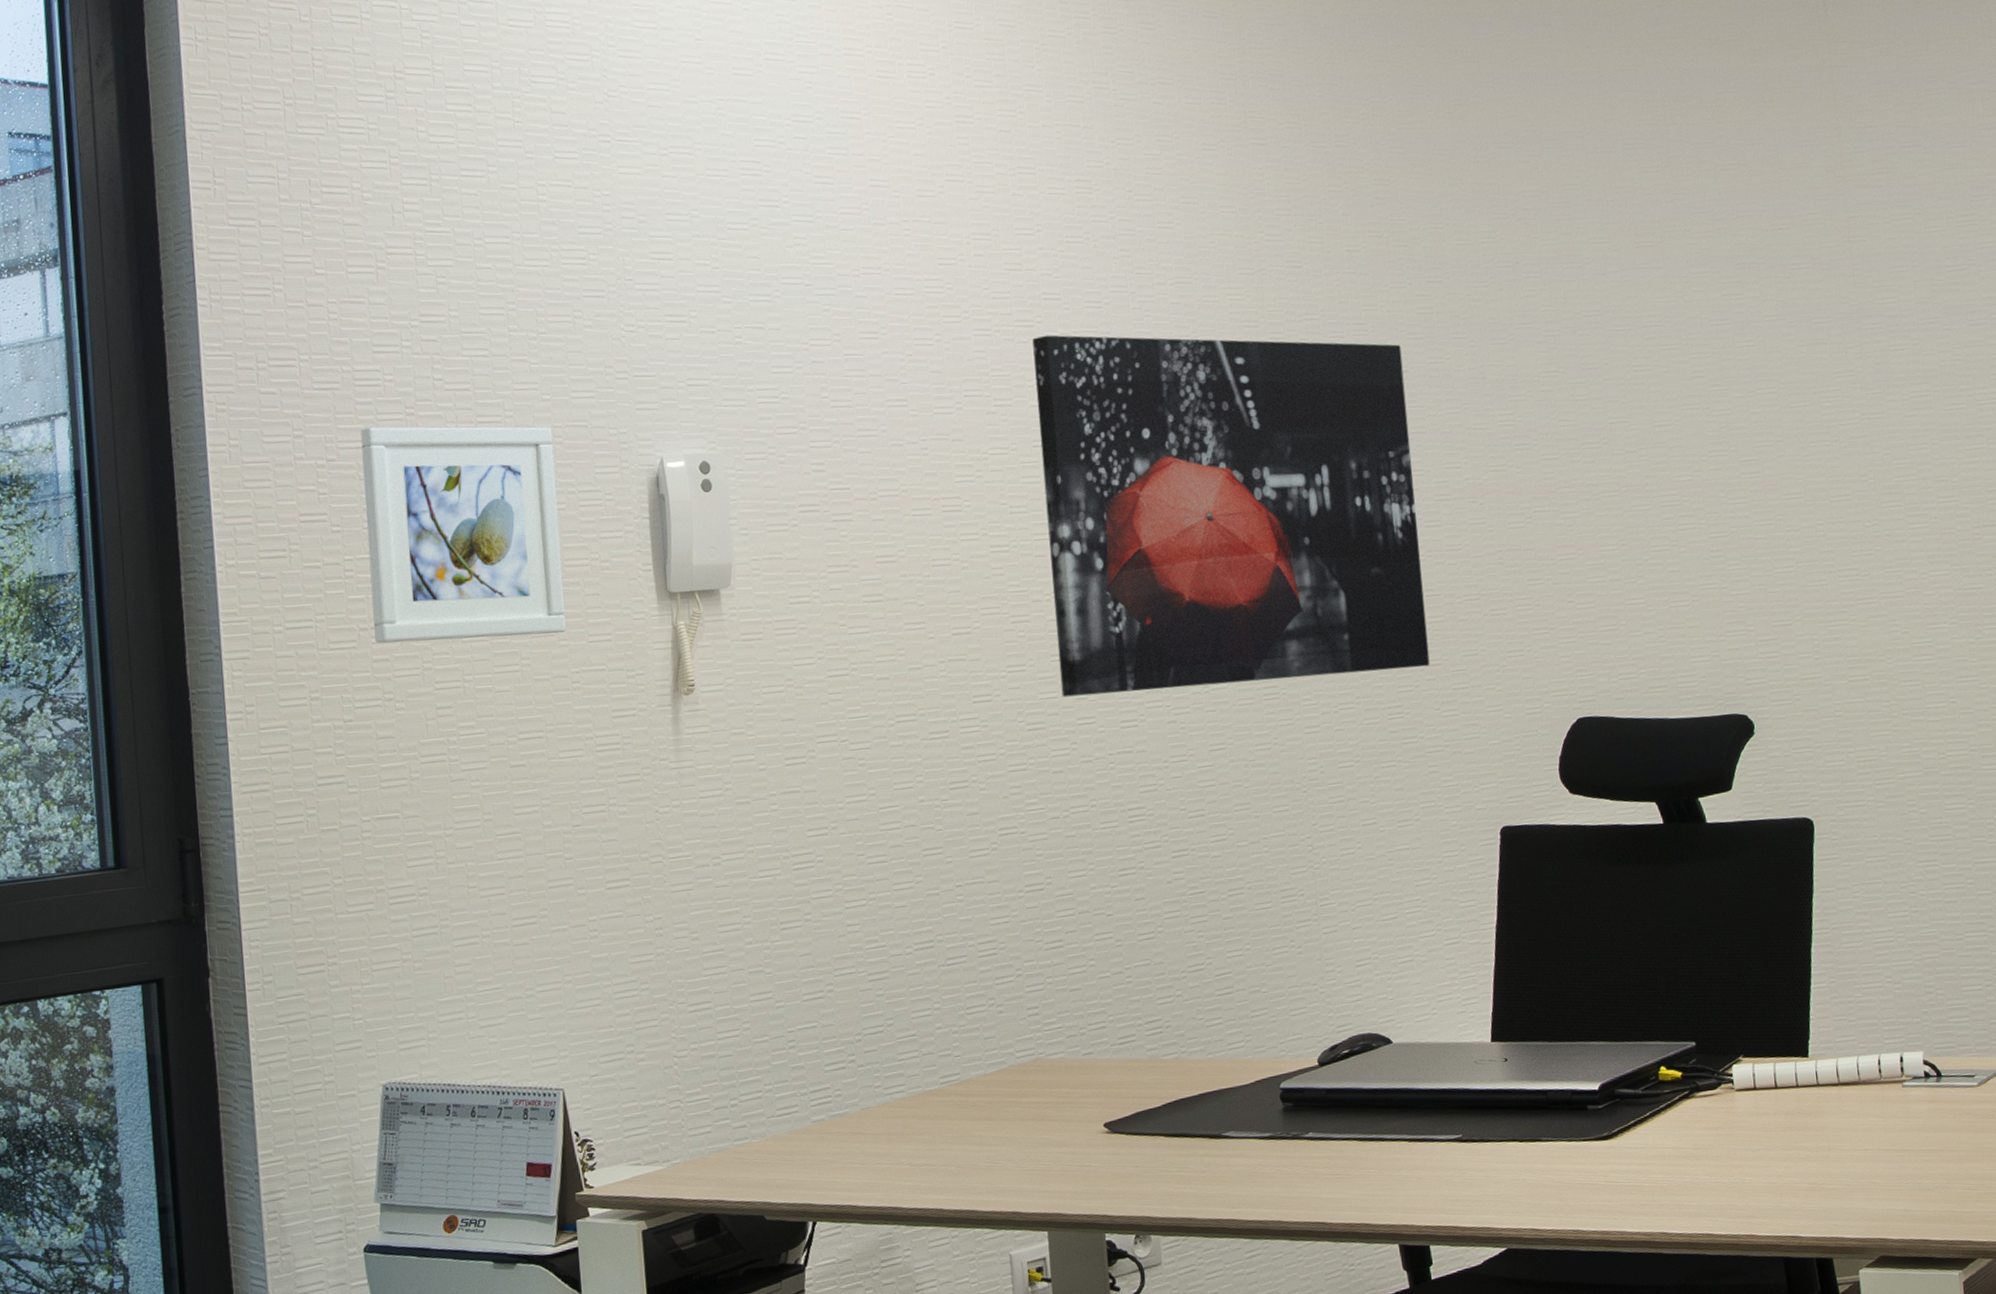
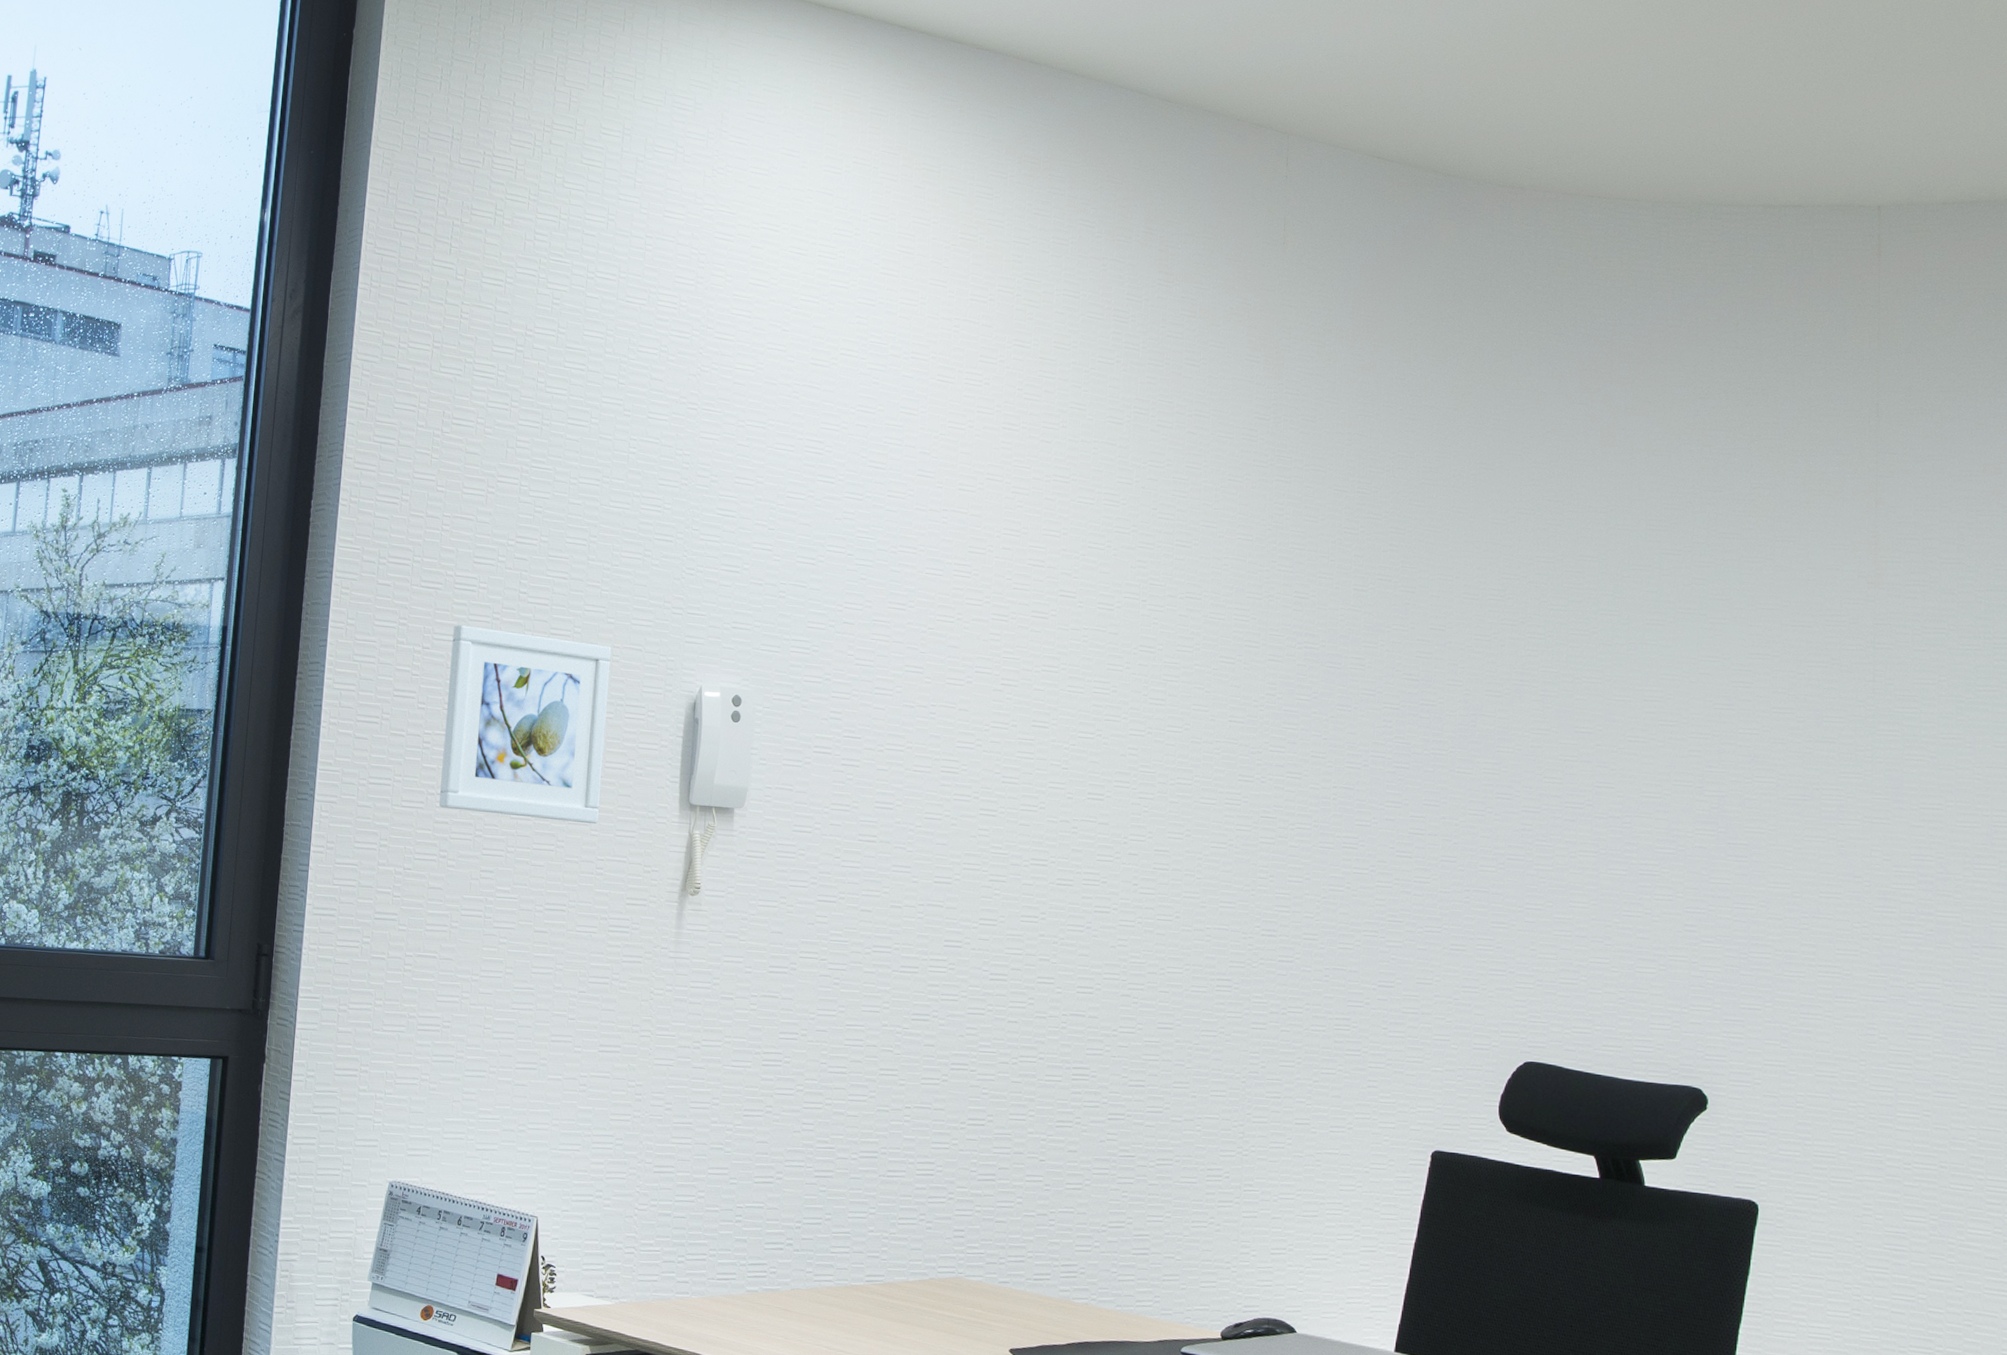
wall art: present [1032,335,1430,697] -> none [1026,628,1395,987]

